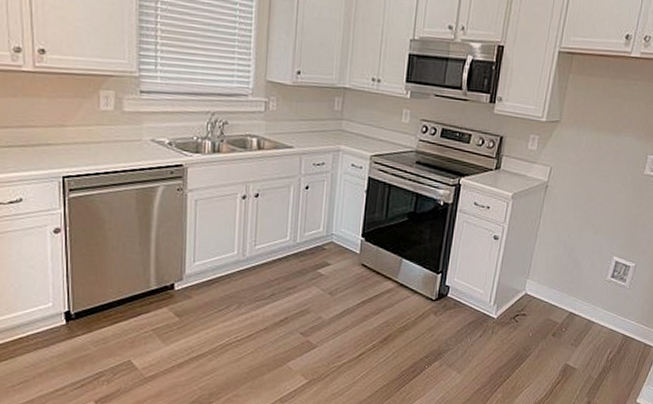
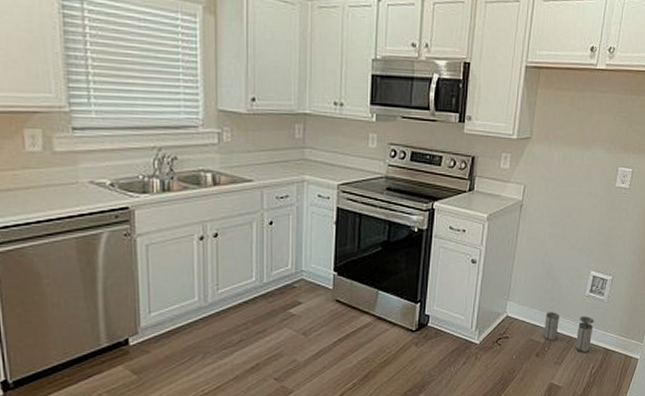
trash can: none [560,293,614,337] -> present [542,312,594,353]

